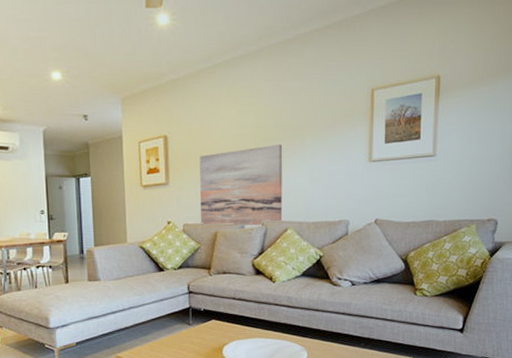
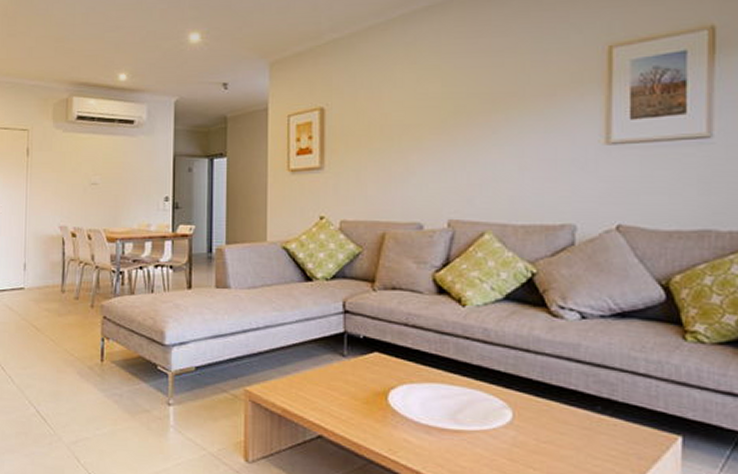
wall art: present [199,144,283,226] -> none [363,120,479,227]

